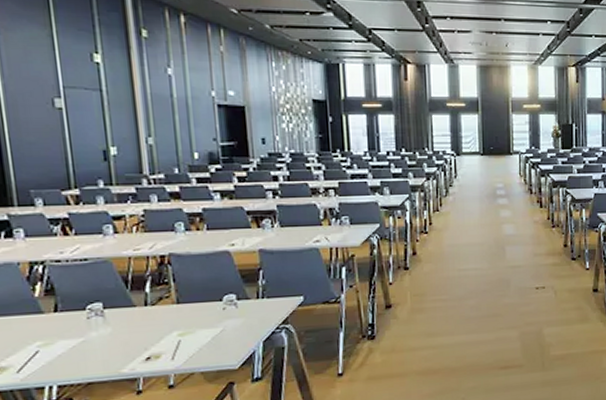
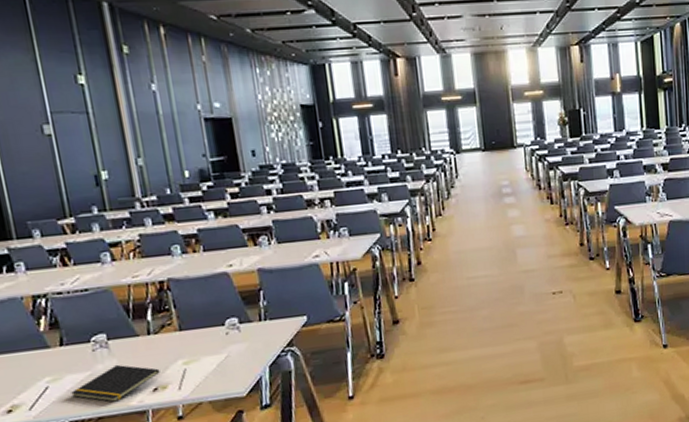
notepad: none [62,332,154,369] -> present [71,364,160,402]

